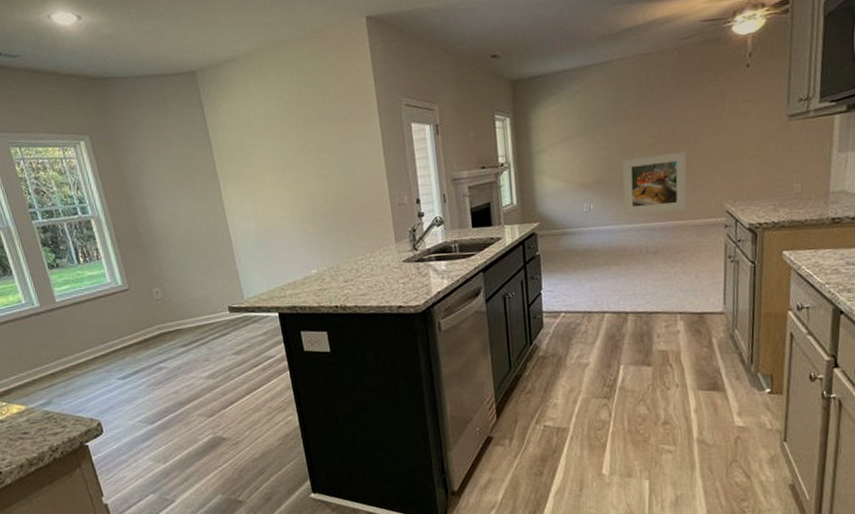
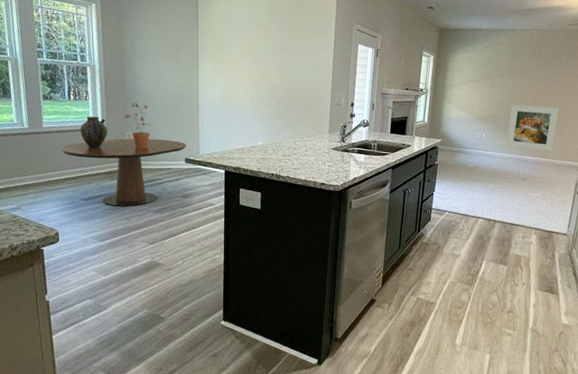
dining table: none [82,288,227,380] -> present [61,138,186,207]
ceramic jug: none [98,276,132,318] -> present [79,116,108,149]
potted plant: none [146,251,182,306] -> present [124,102,151,149]

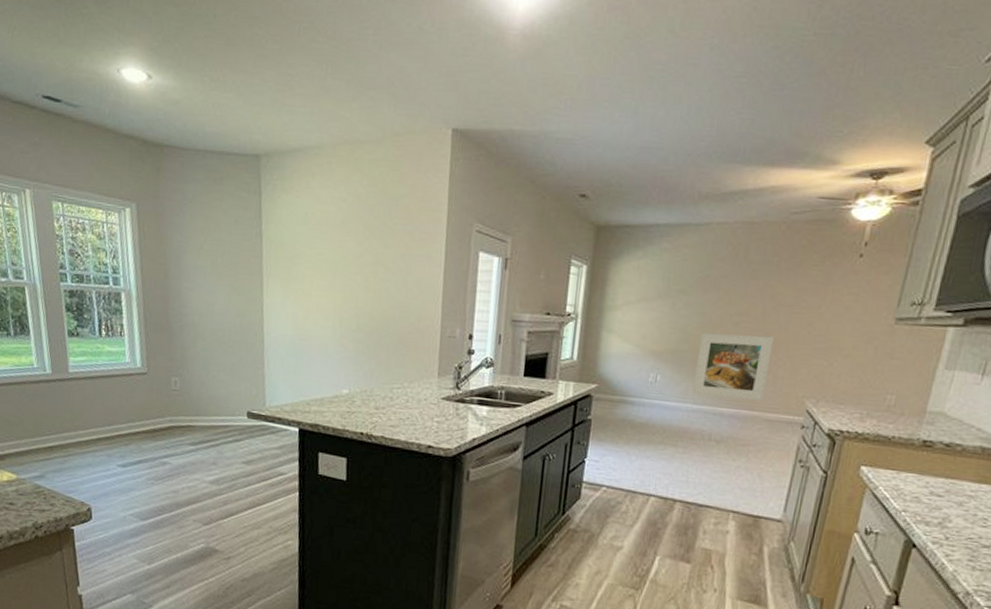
dining table: present [61,138,186,207] -> none [92,386,249,476]
ceramic jug: present [79,116,108,149] -> none [114,357,149,401]
potted plant: present [124,102,151,149] -> none [169,338,203,400]

